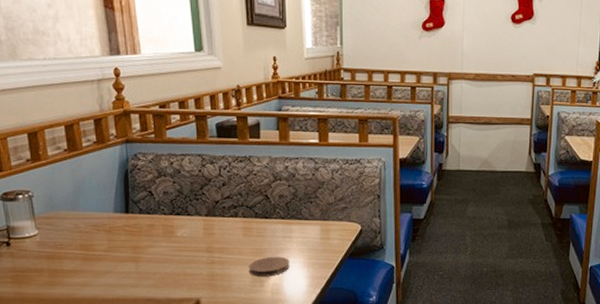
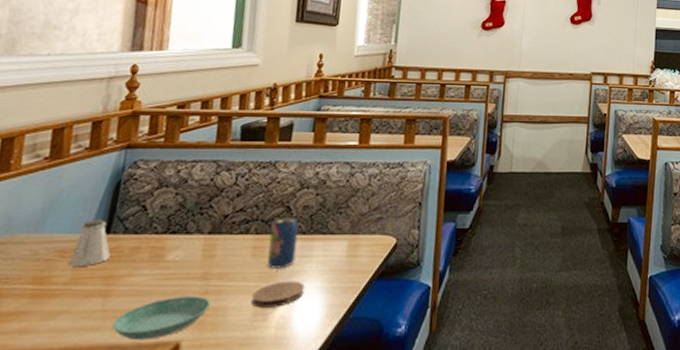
saltshaker: none [103,201,133,238] -> present [68,219,111,266]
saucer: none [146,265,217,296] -> present [111,296,211,341]
beverage can: none [255,203,279,246] -> present [267,216,299,269]

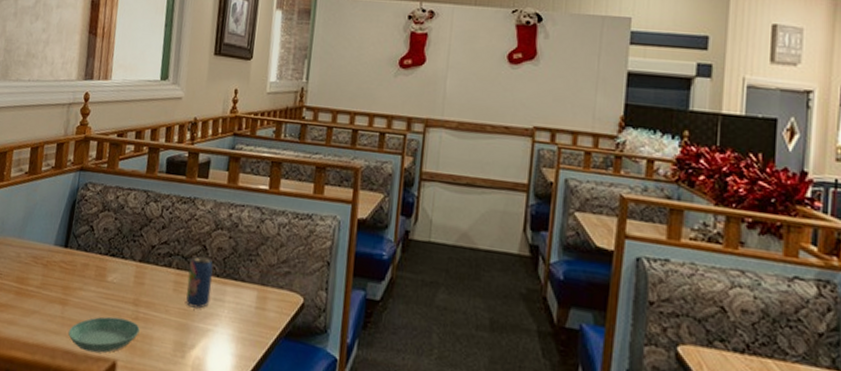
saltshaker: present [68,219,111,266] -> none [39,232,68,275]
coaster: present [250,280,305,308] -> none [171,321,218,347]

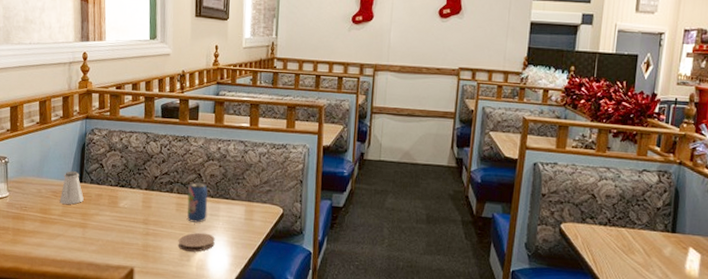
saltshaker: none [39,232,68,275] -> present [59,171,84,205]
saucer: present [67,316,140,353] -> none [90,234,151,263]
coaster: none [171,321,218,347] -> present [178,232,215,252]

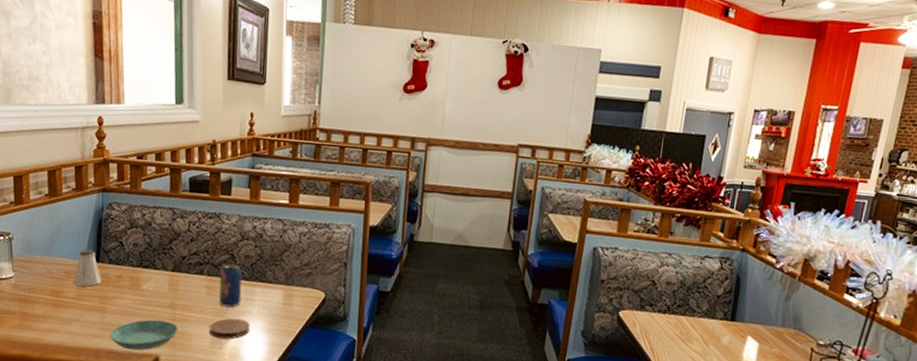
saucer: none [90,234,151,263] -> present [109,319,178,351]

